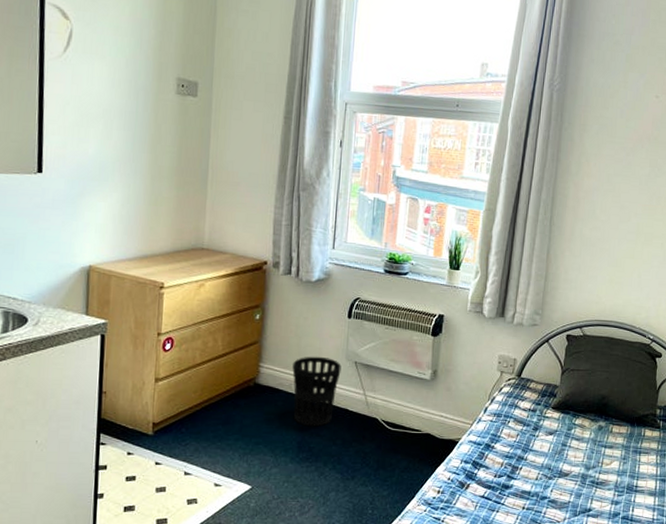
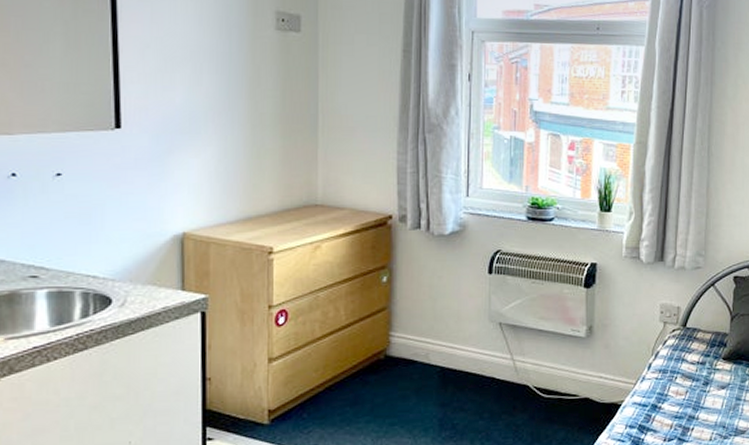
wastebasket: present [292,356,342,427] -> none [428,319,484,401]

